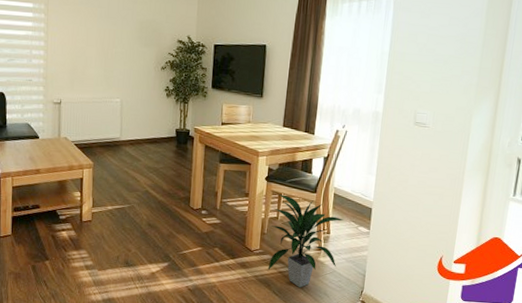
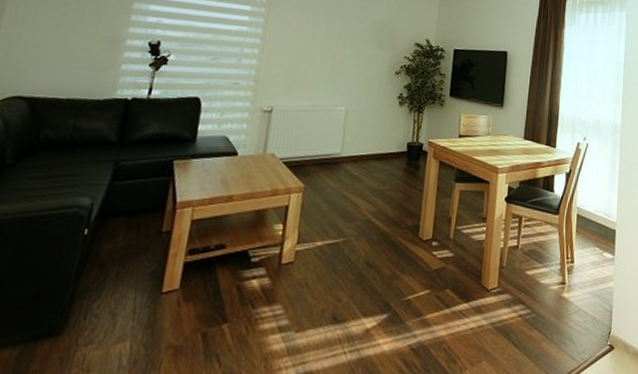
indoor plant: present [267,194,345,287] -> none [506,218,589,334]

